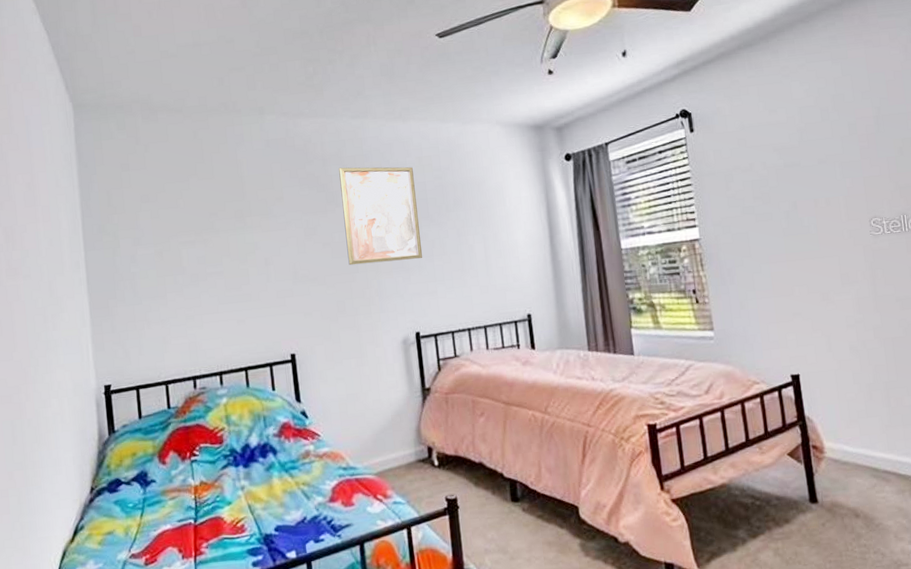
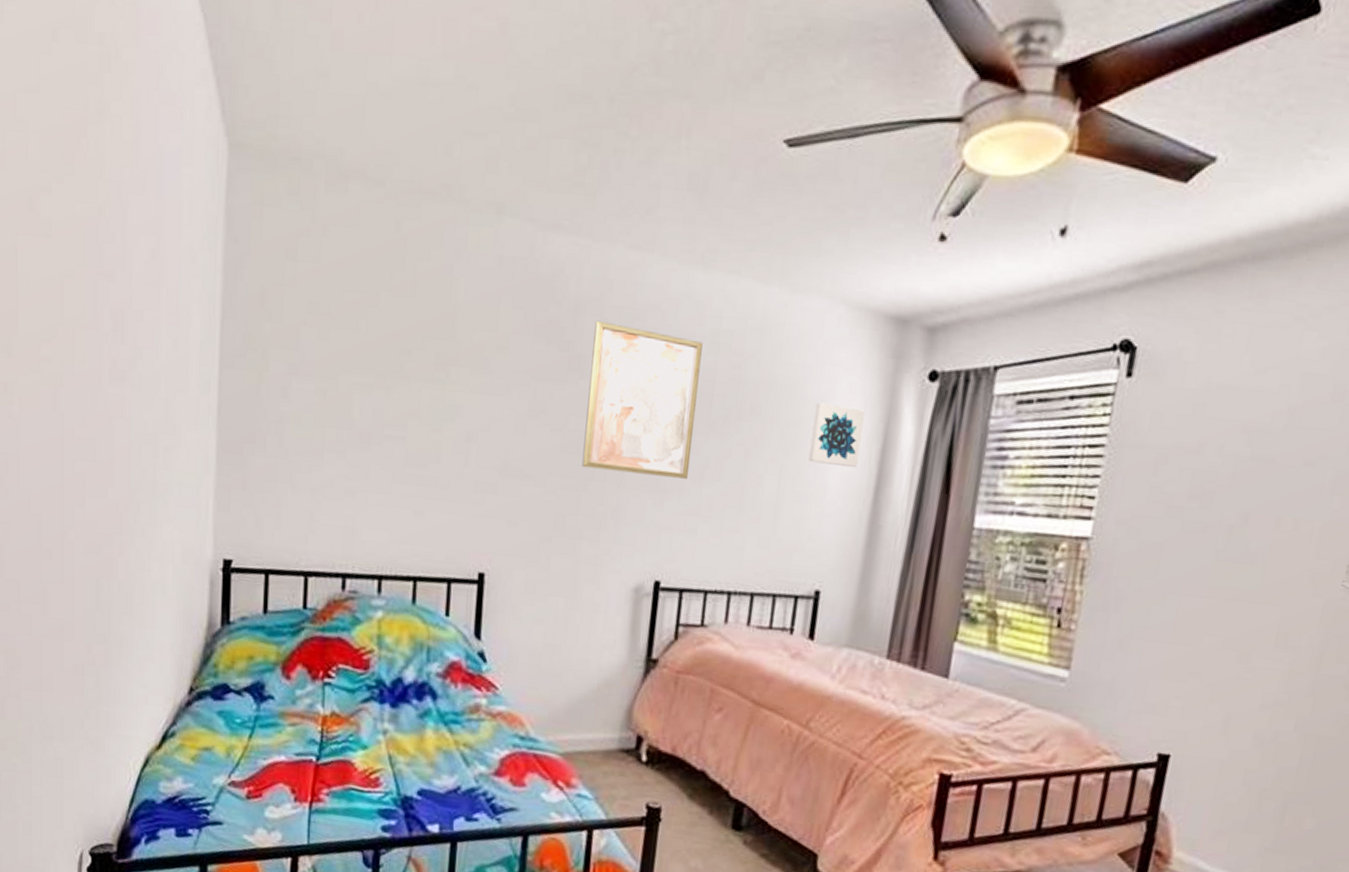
wall art: none [496,188,534,229] -> present [807,402,865,468]

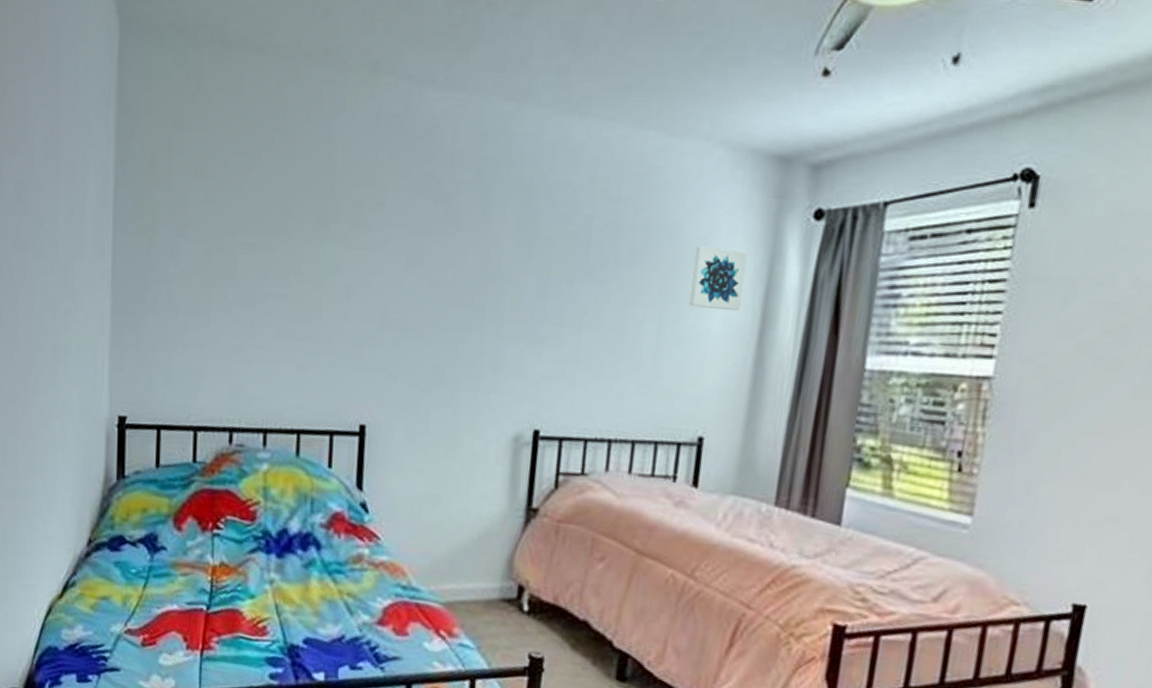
wall art: present [582,320,703,479] -> none [459,172,579,327]

